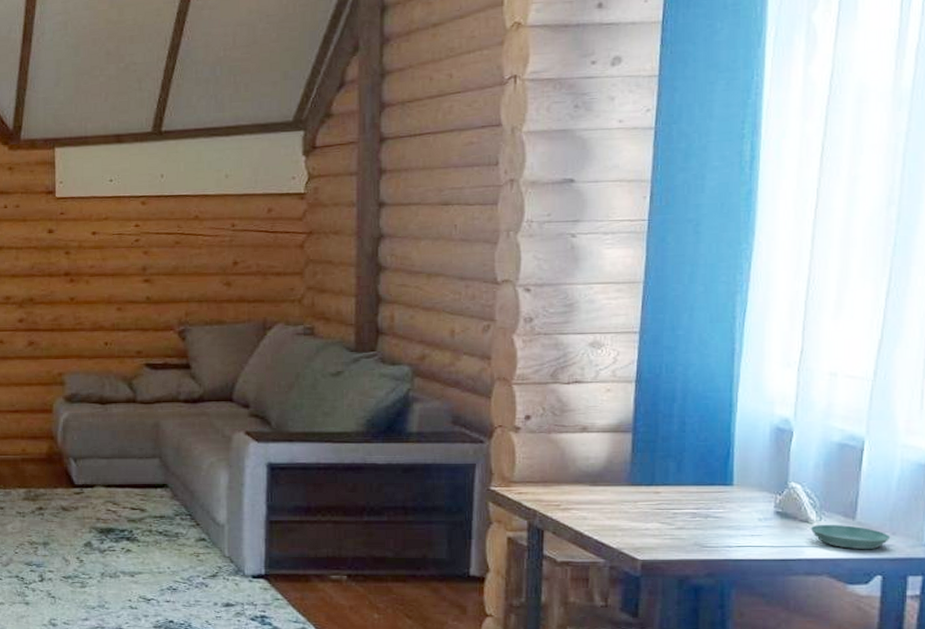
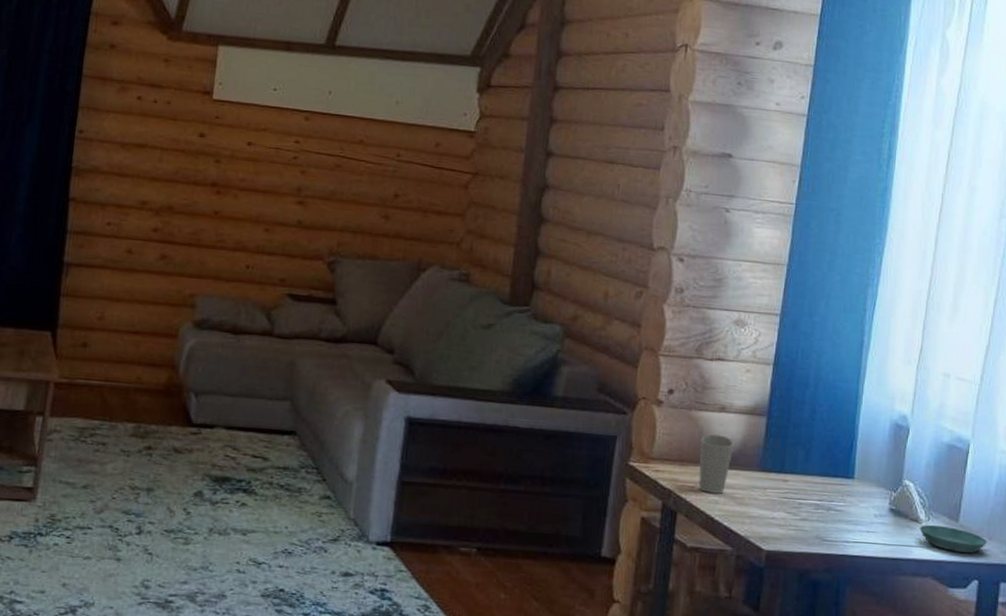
cup: none [563,454,600,510] -> present [698,434,735,494]

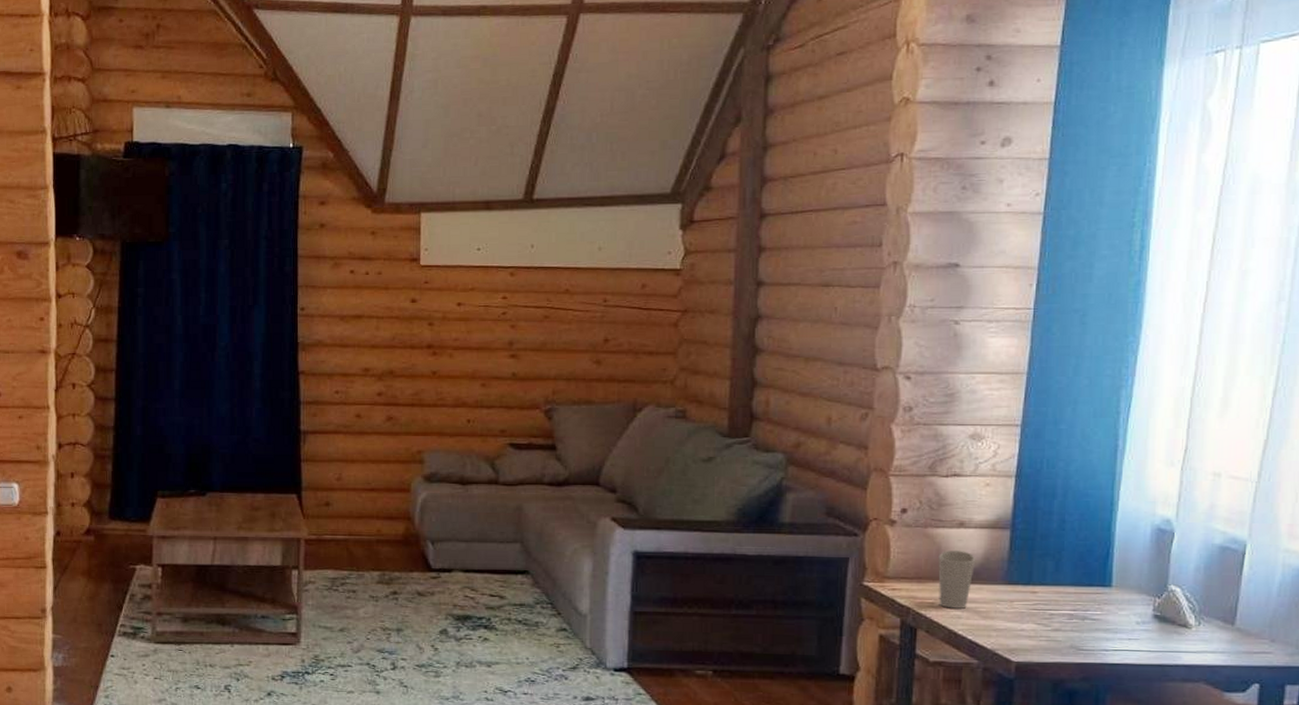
saucer: present [919,524,988,554] -> none [1188,629,1270,657]

